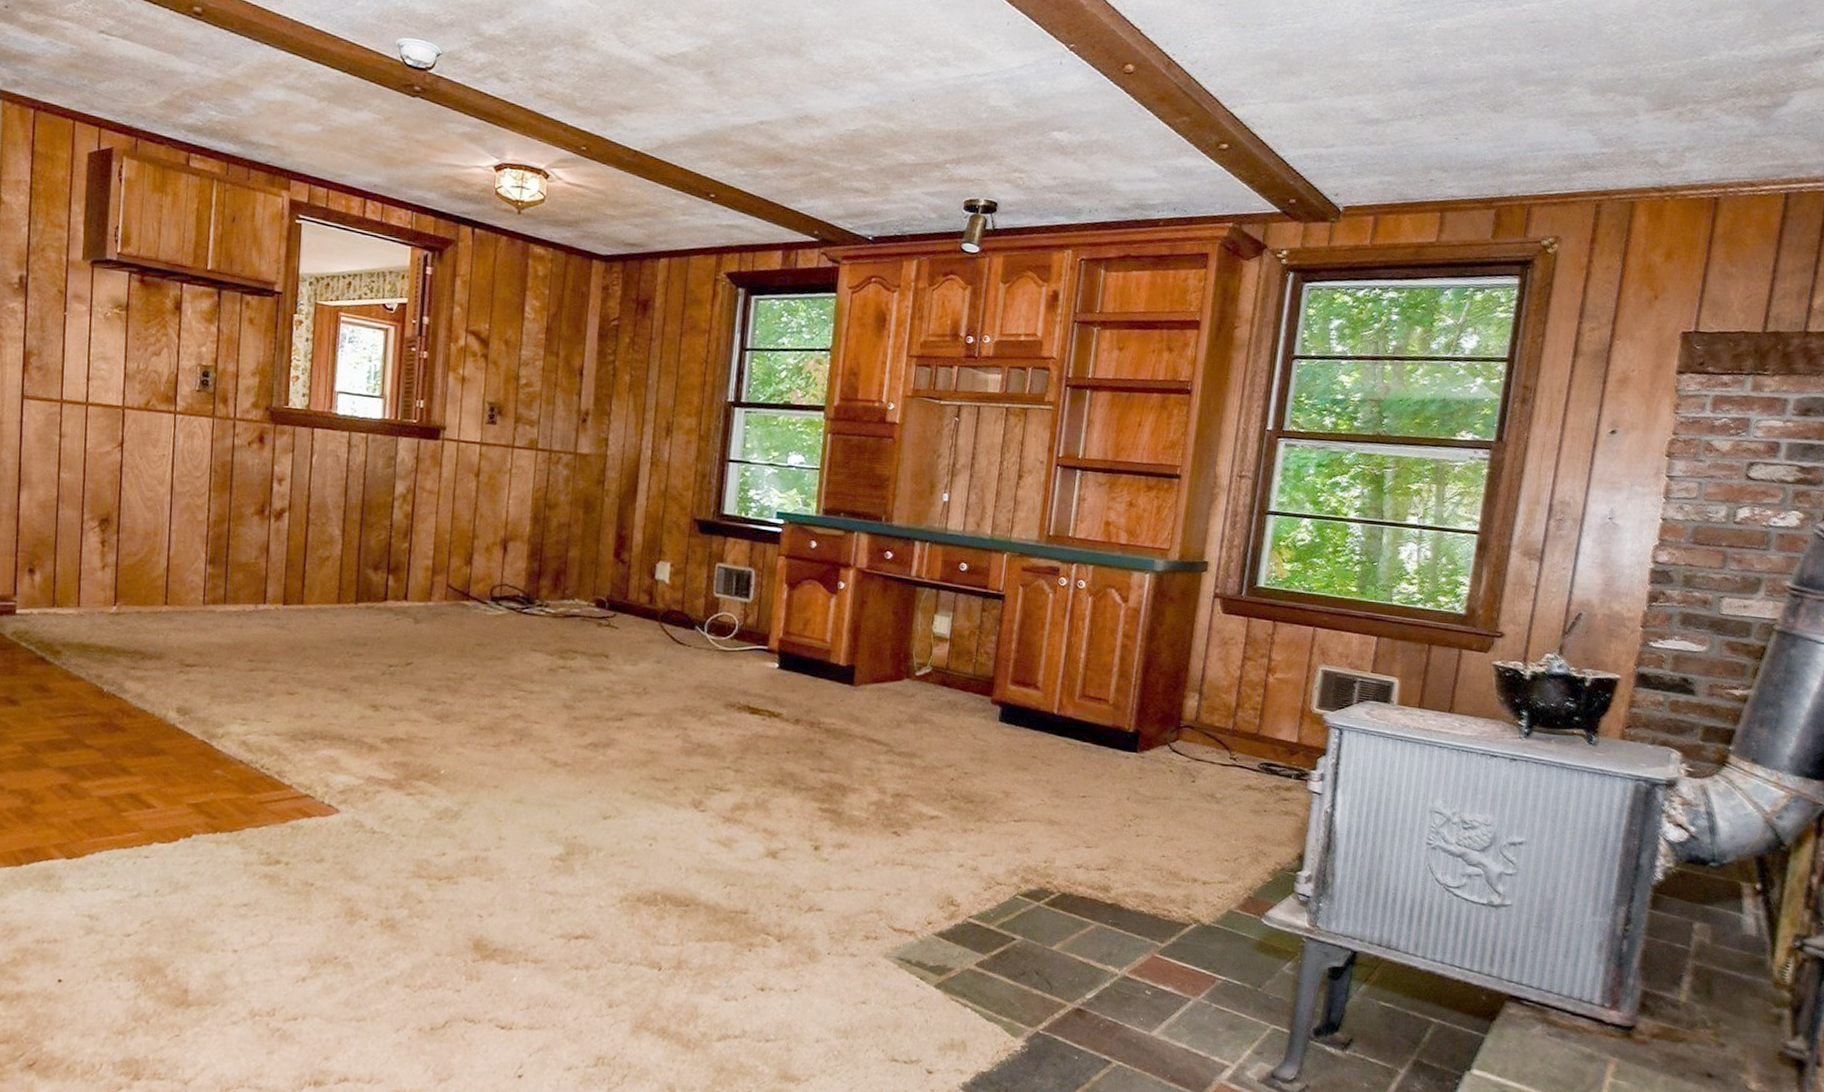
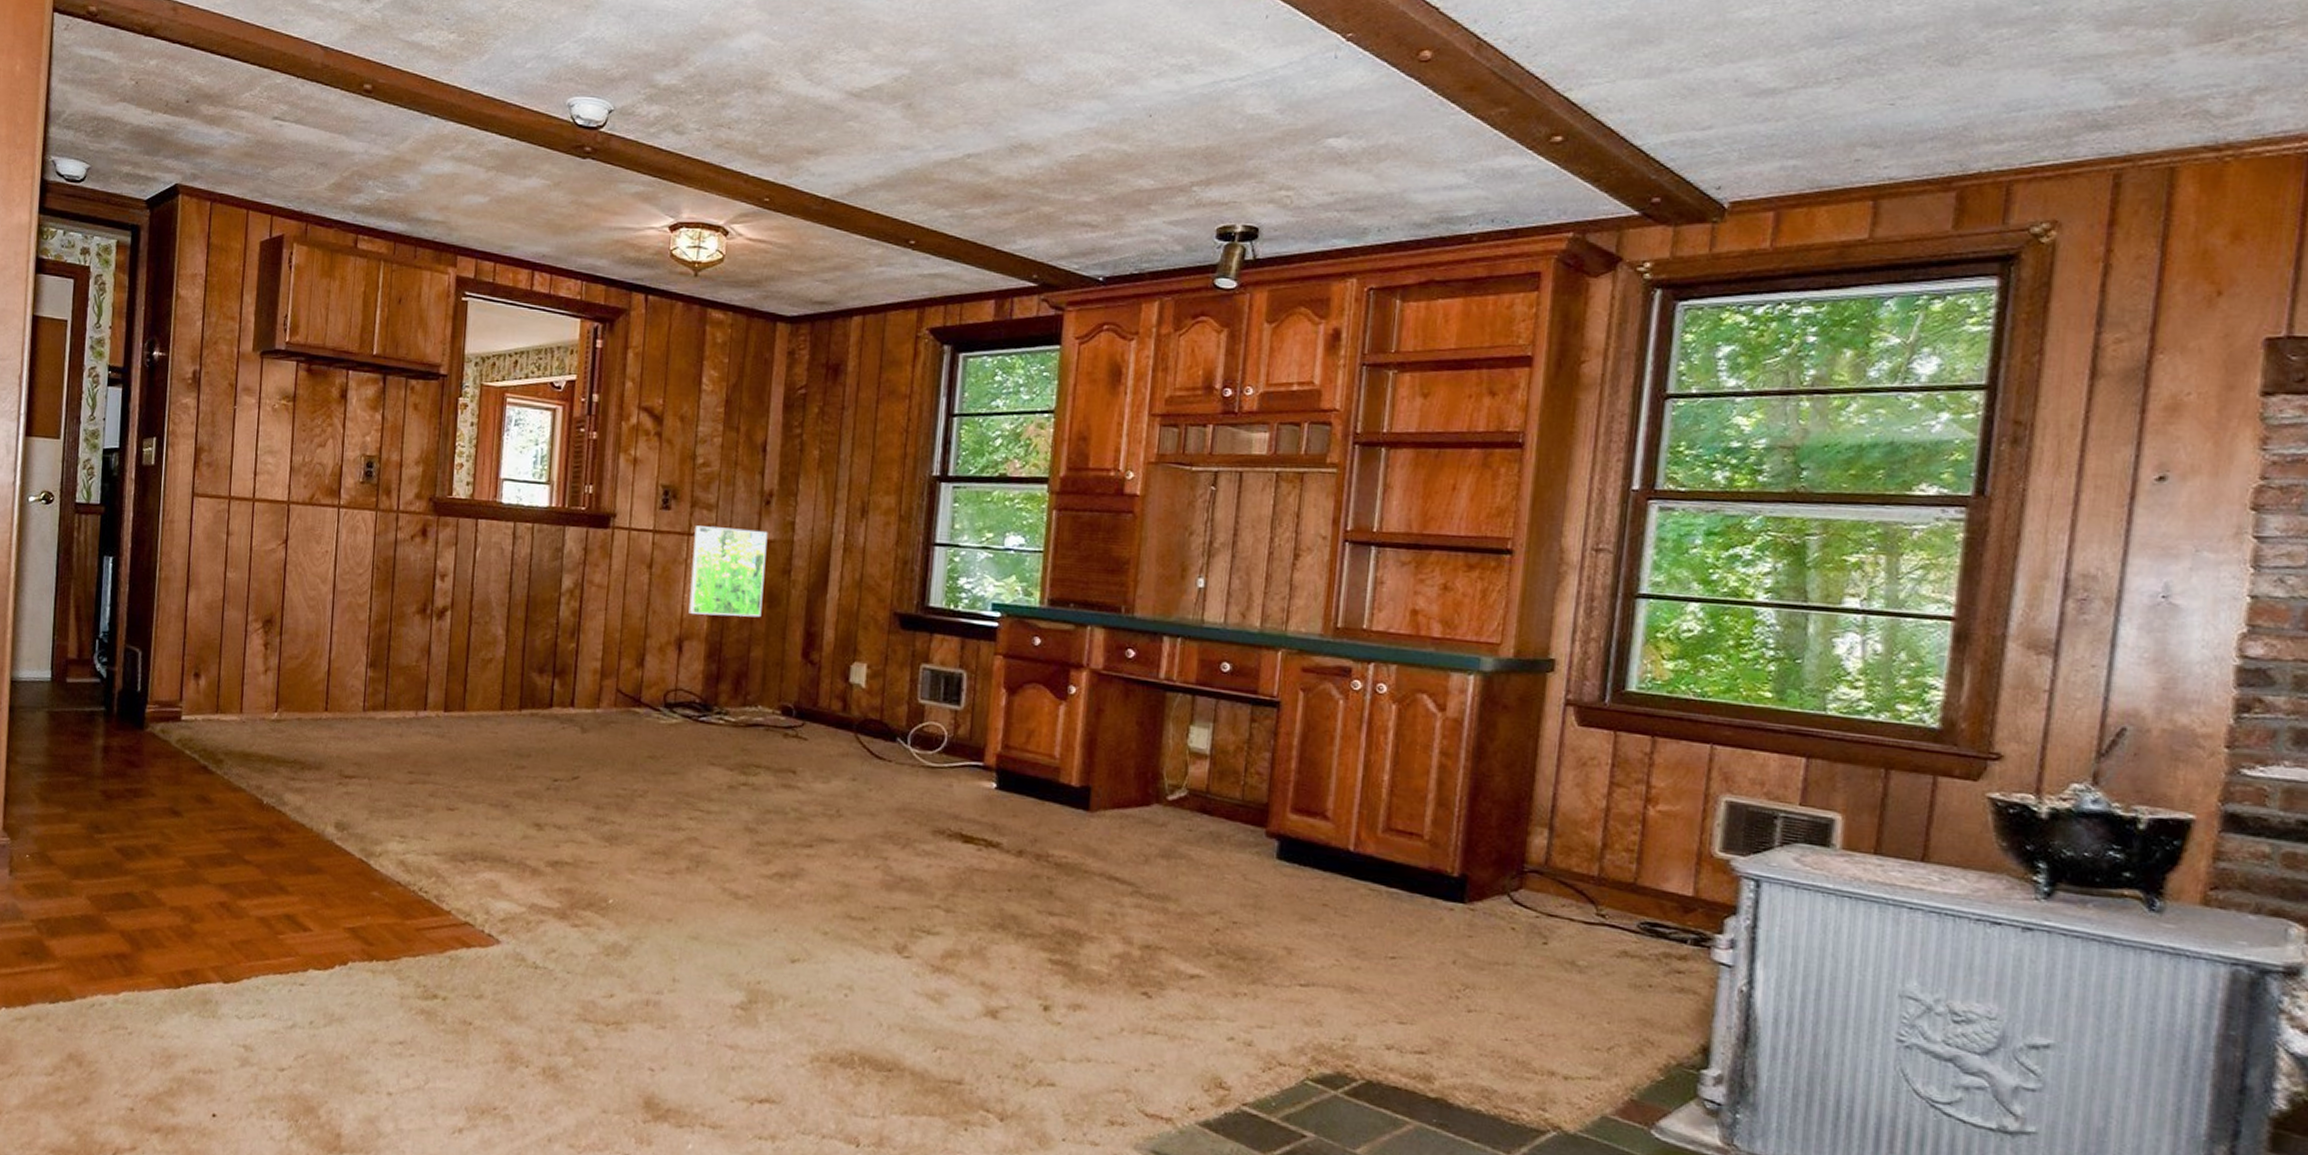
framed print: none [513,439,584,522] -> present [688,525,768,618]

